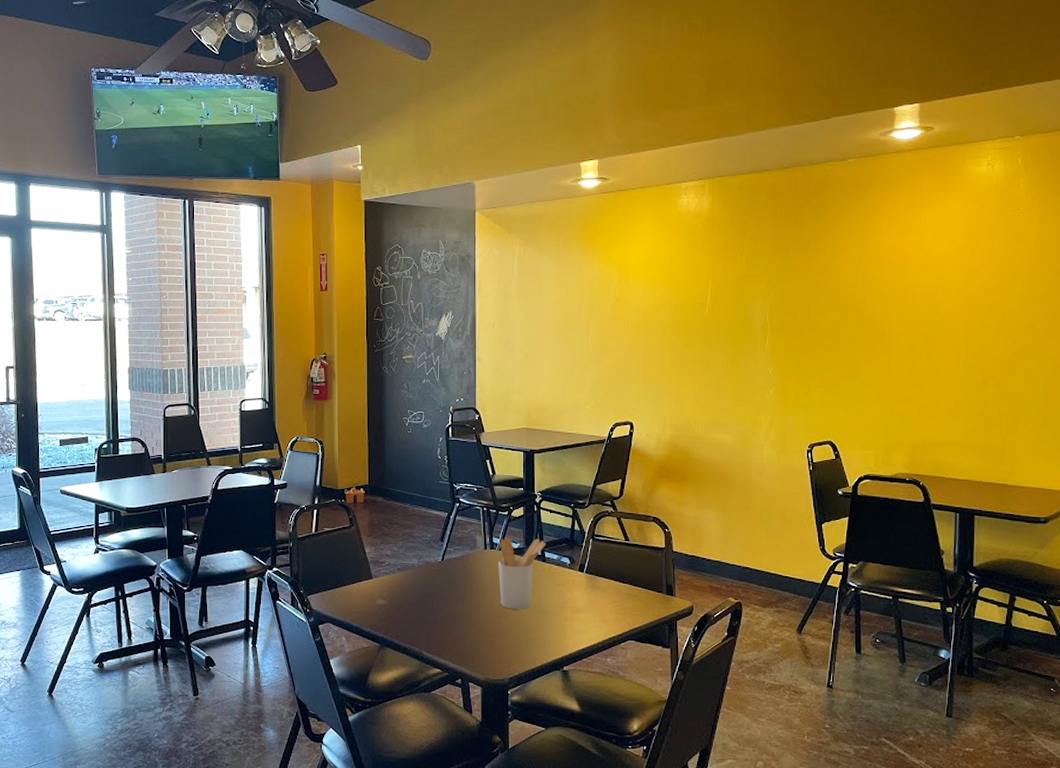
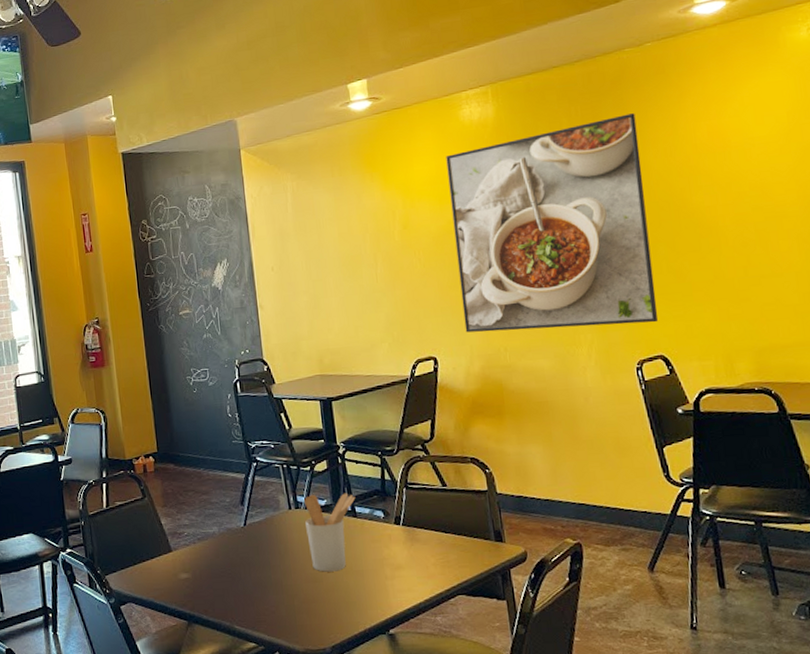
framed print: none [661,221,832,411] -> present [446,113,658,333]

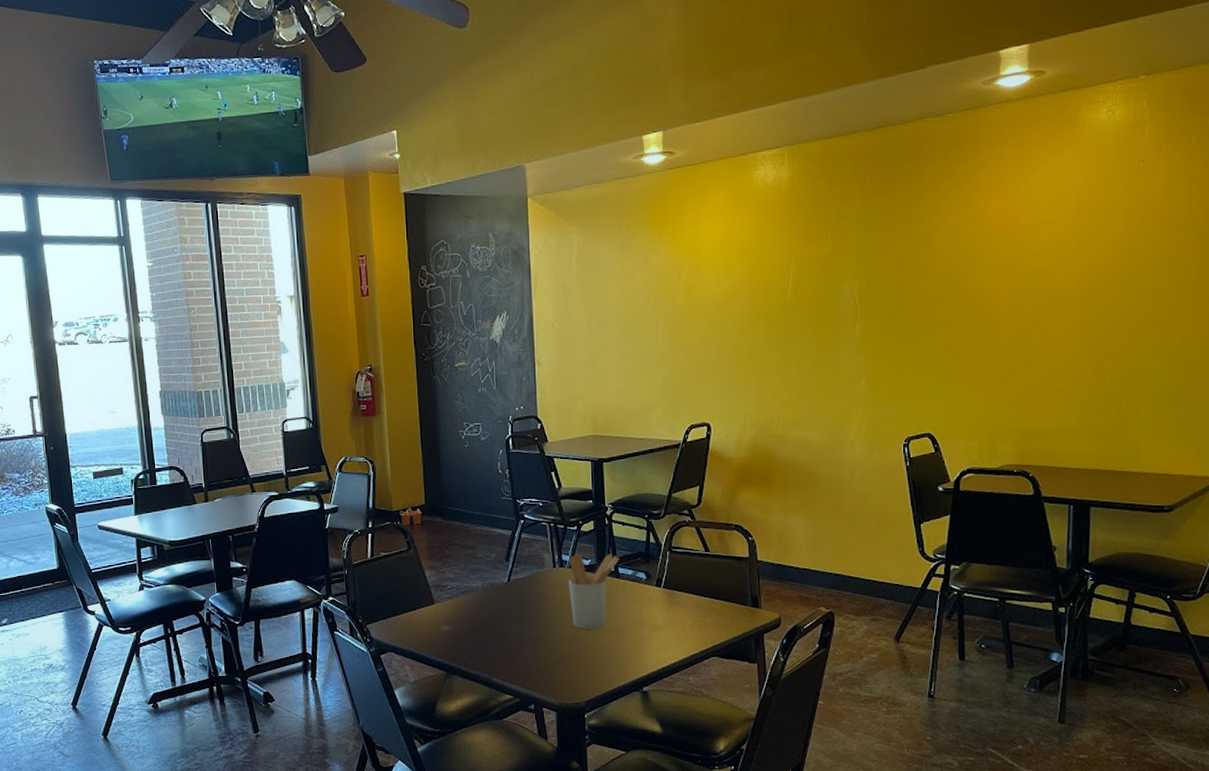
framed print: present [446,113,658,333] -> none [736,186,930,401]

